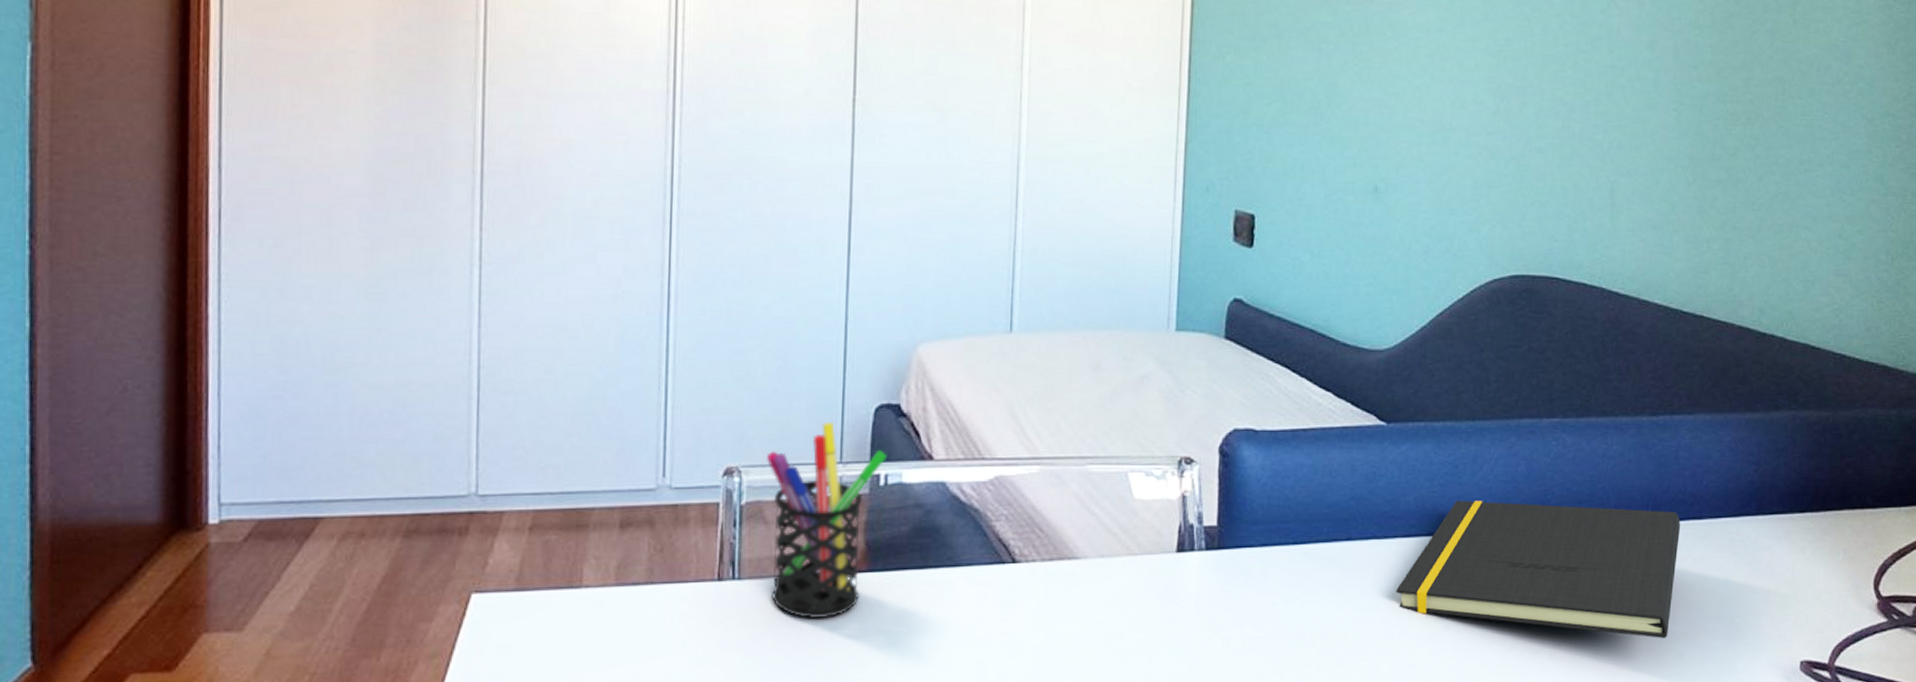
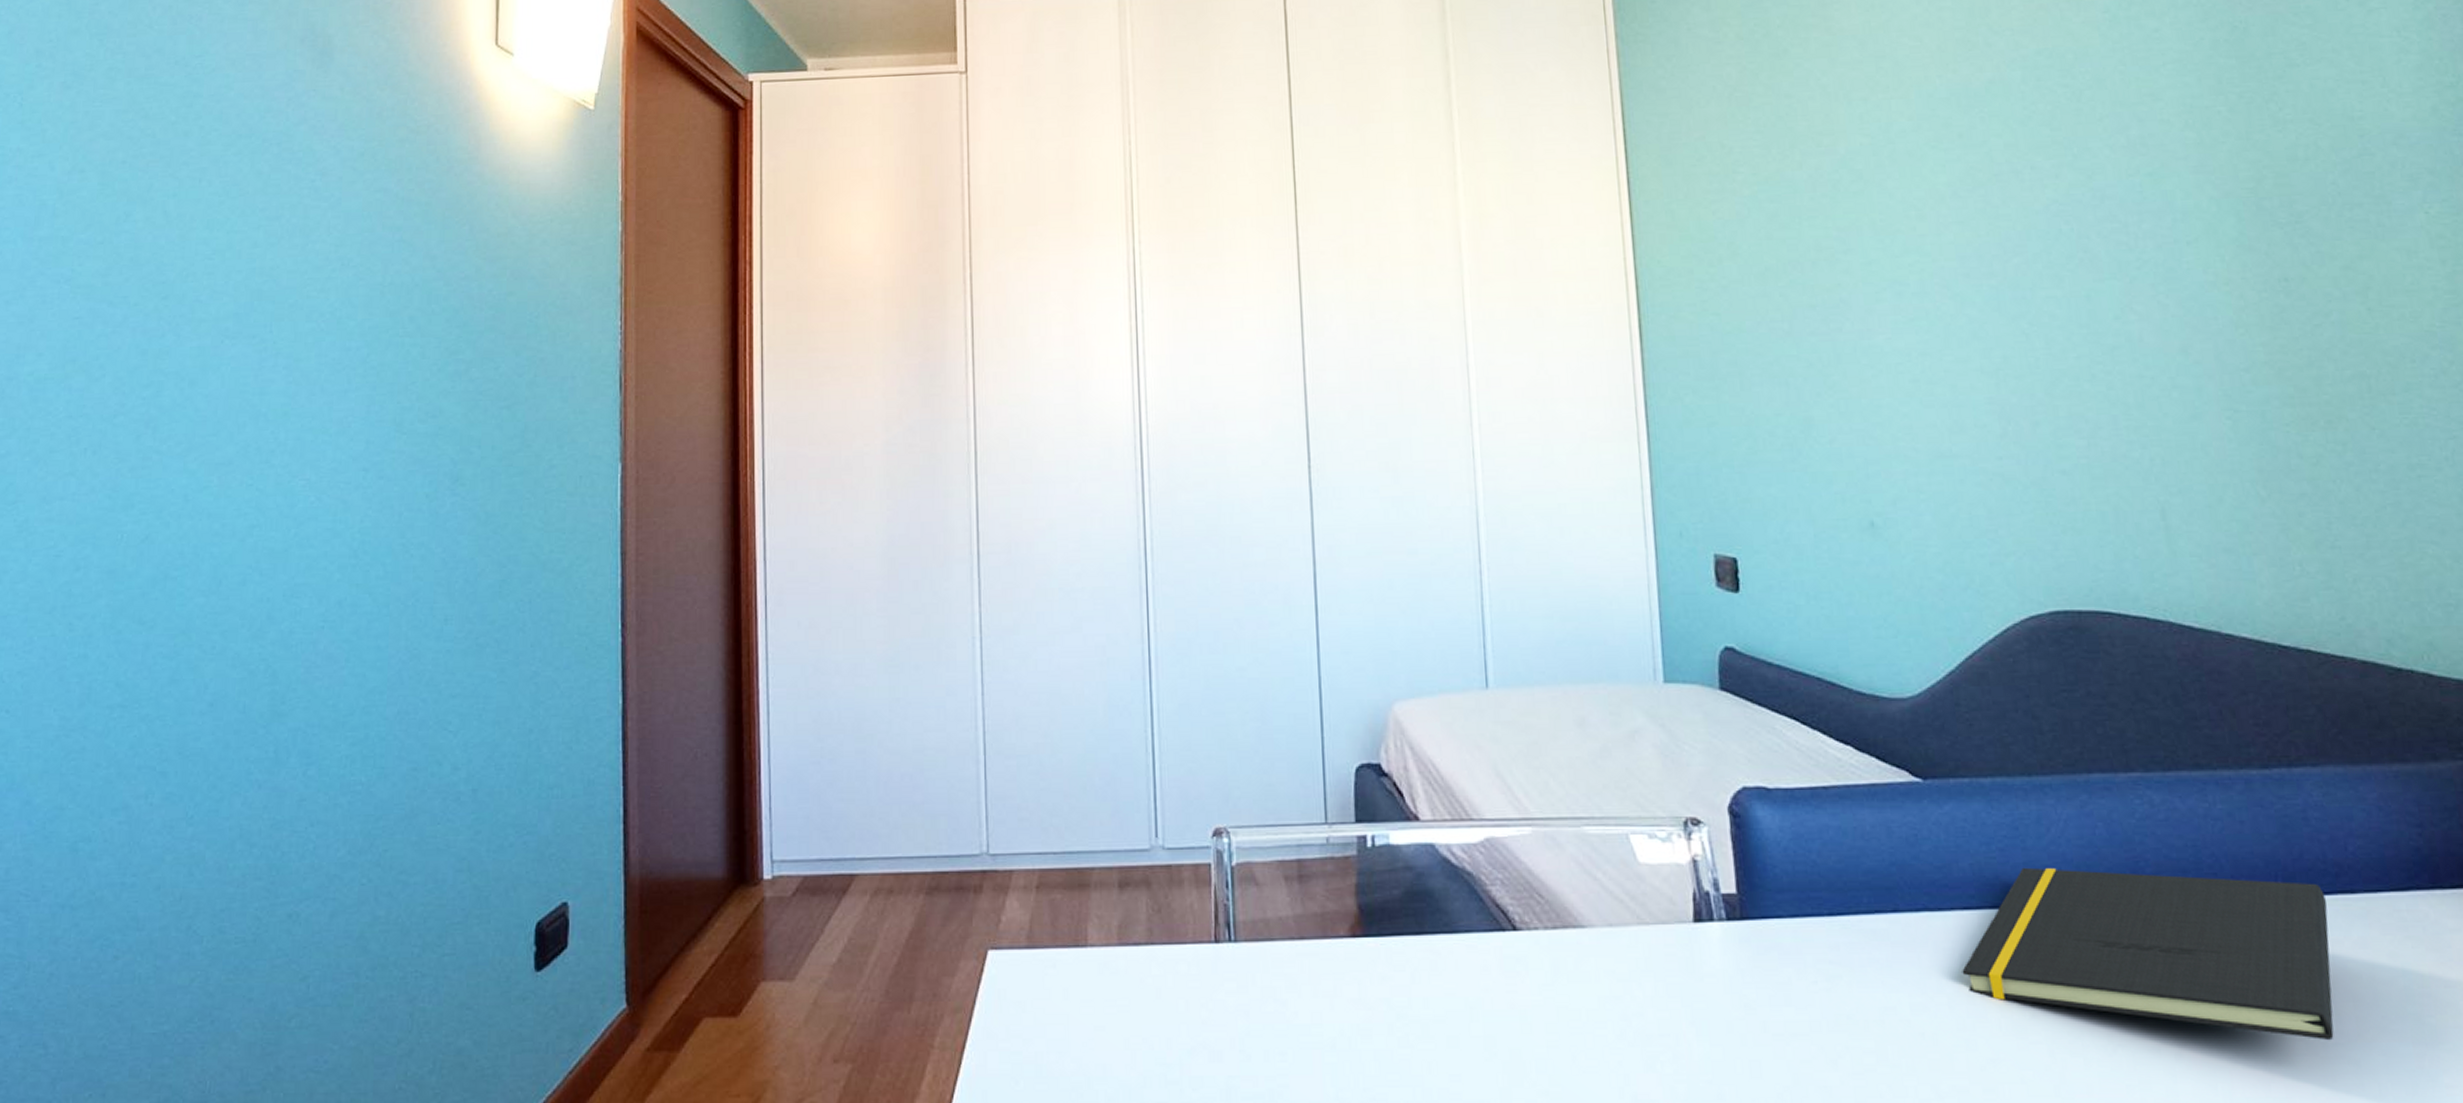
pen holder: present [767,422,887,620] -> none [1253,783,1372,986]

